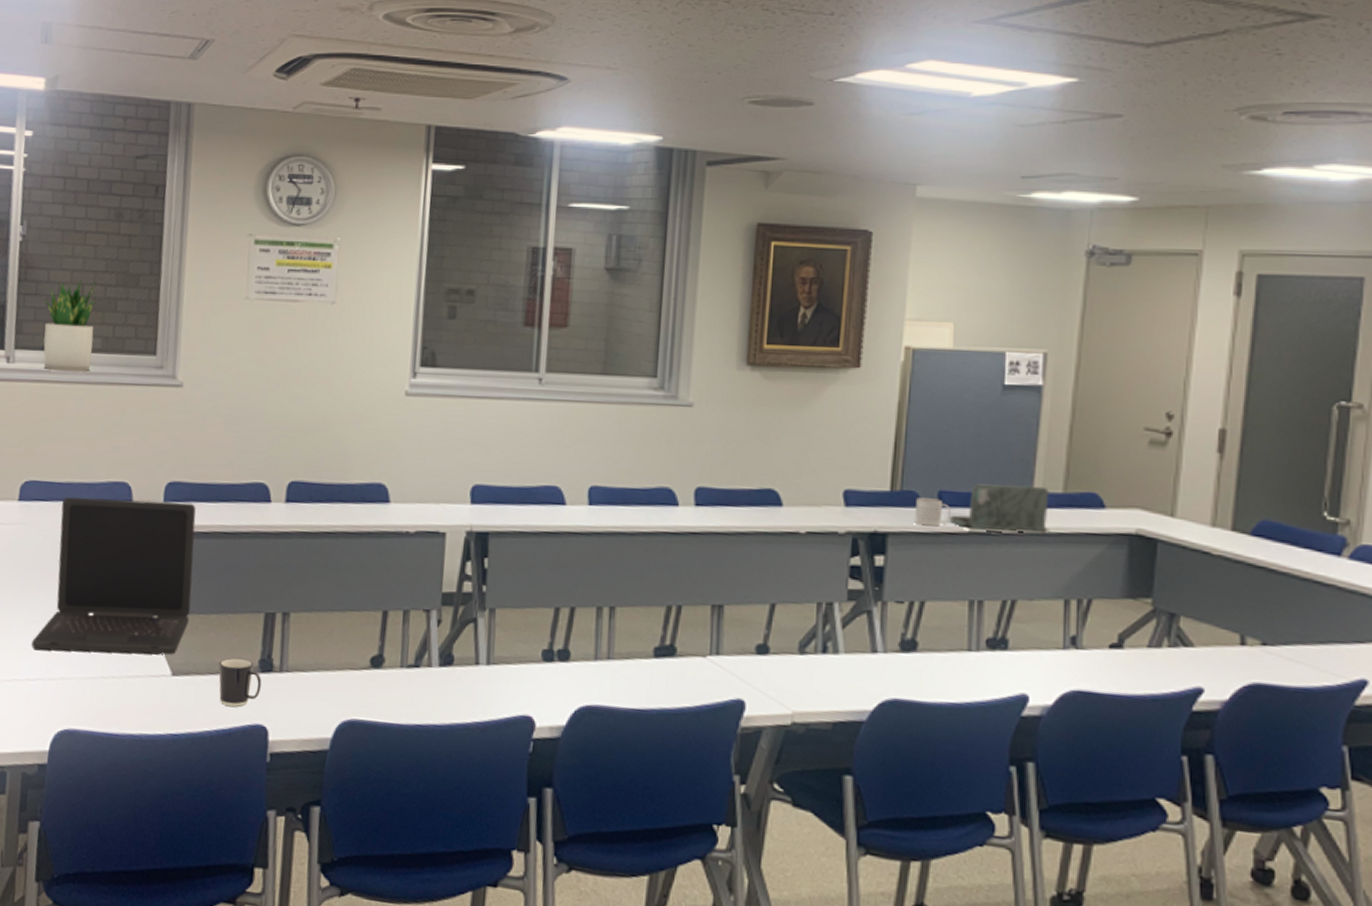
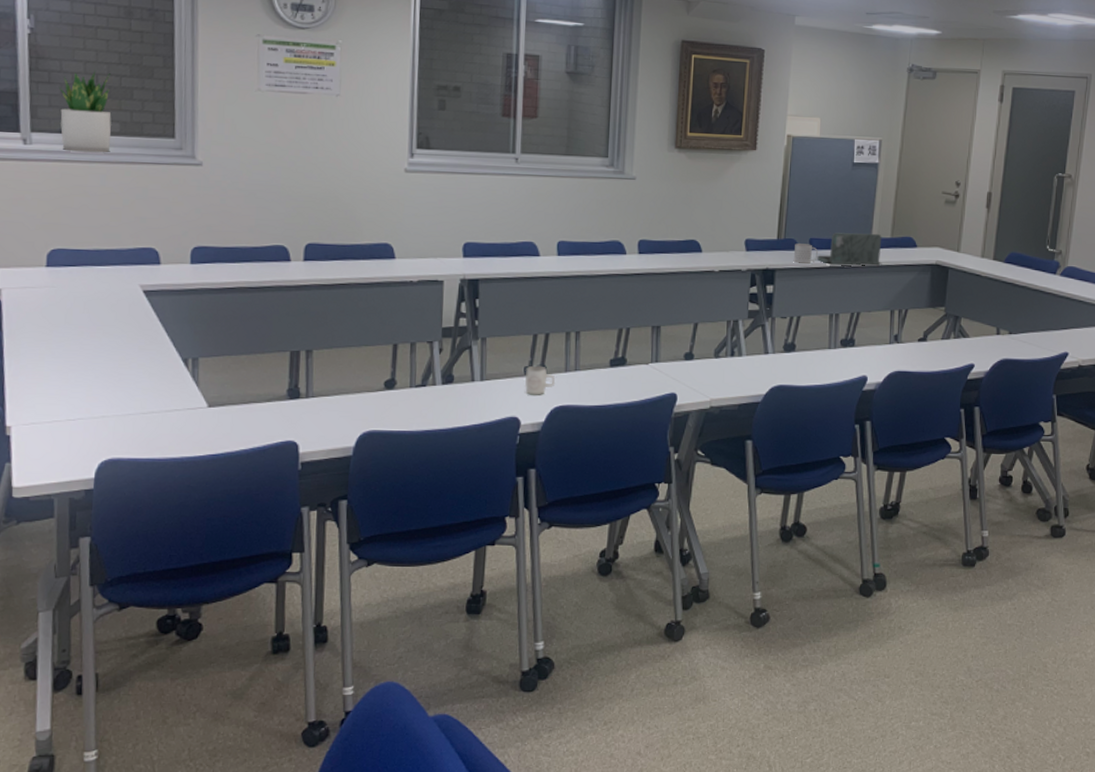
laptop: present [31,497,196,655] -> none [70,262,222,395]
mug: present [218,657,262,707] -> none [250,389,290,429]
mug: none [541,648,582,689] -> present [524,365,556,395]

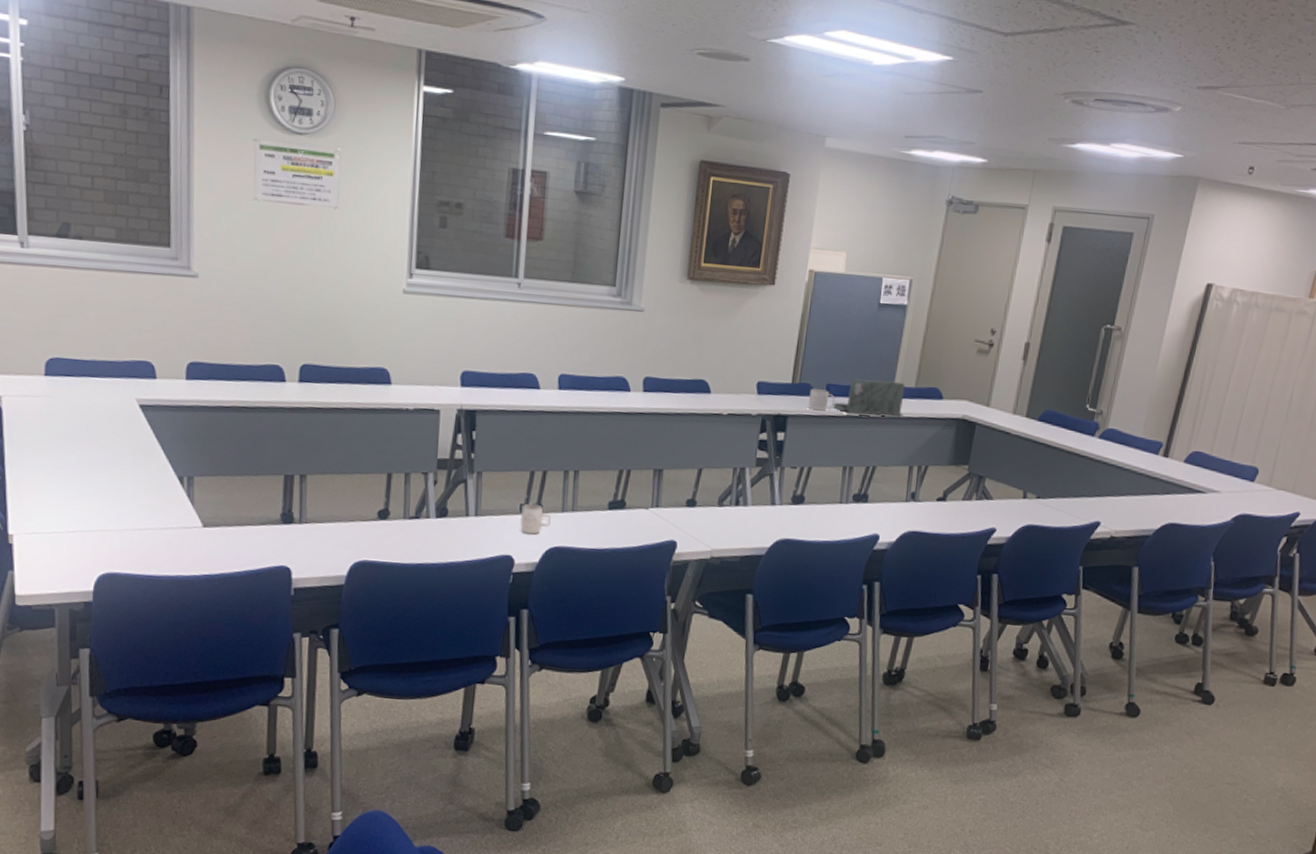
planter: present [59,70,112,153] -> none [55,172,107,260]

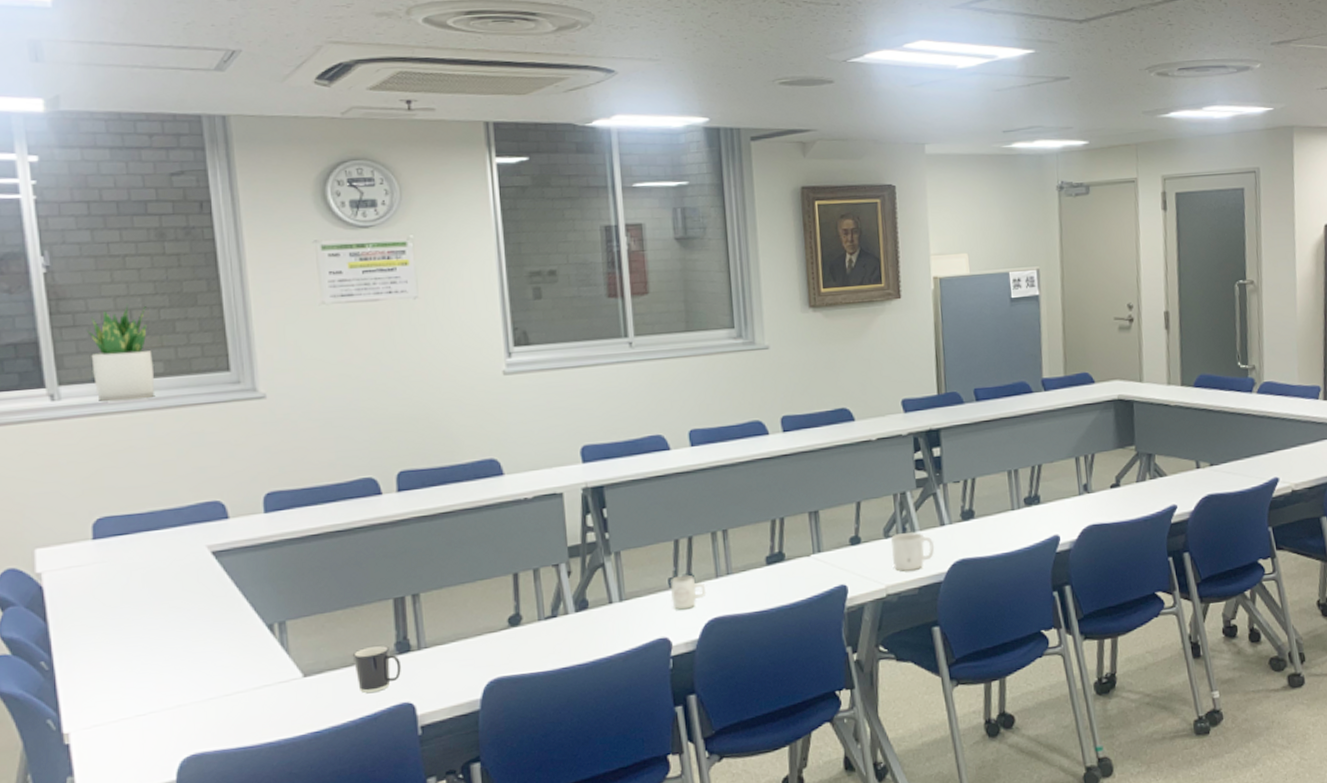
planter: none [55,172,107,260] -> present [87,305,154,402]
mug: none [244,512,284,552] -> present [352,645,401,694]
mug: none [722,504,763,541] -> present [891,531,935,572]
mug: present [807,388,835,412] -> none [958,395,985,419]
laptop: present [833,379,906,419] -> none [985,373,1059,416]

